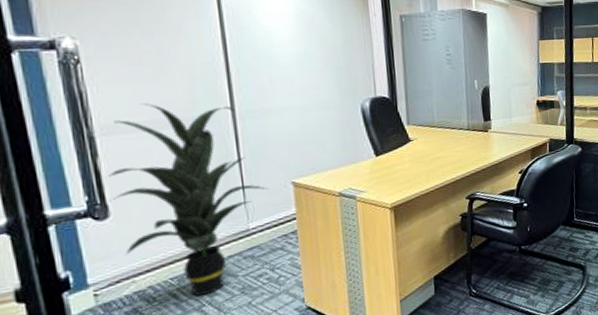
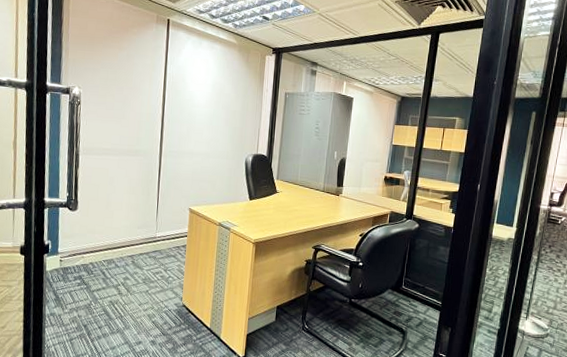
indoor plant: present [108,103,269,296] -> none [81,136,173,278]

